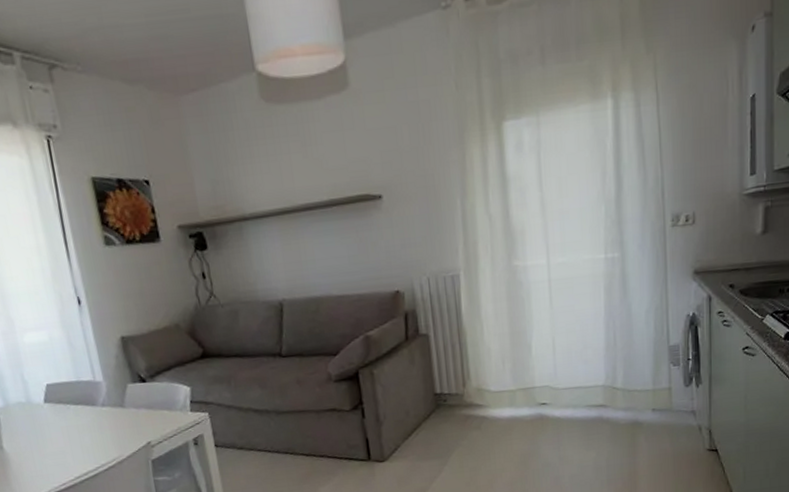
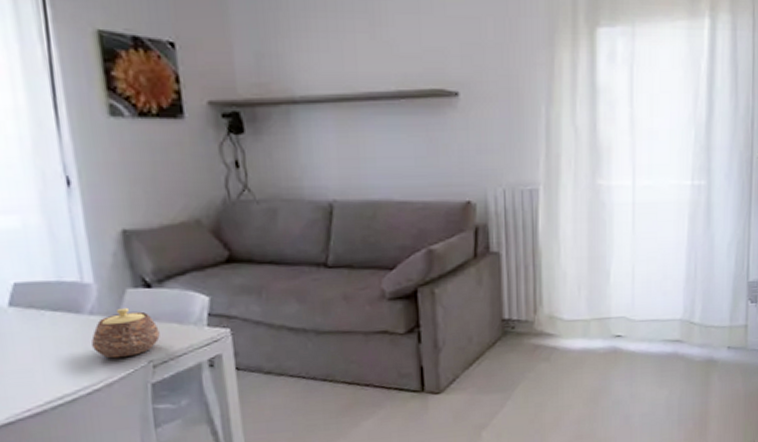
teapot: none [105,399,155,441] -> present [91,307,160,359]

